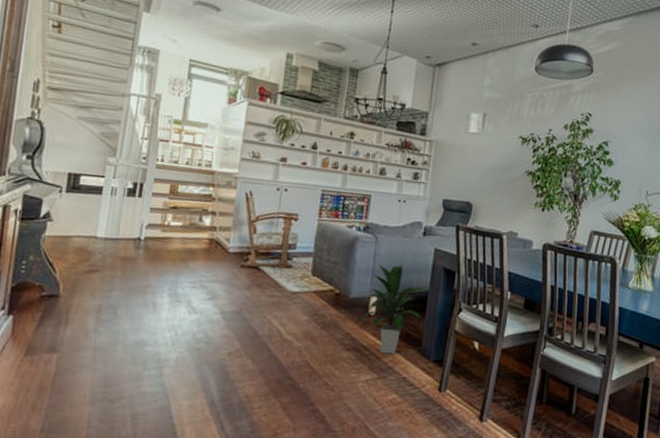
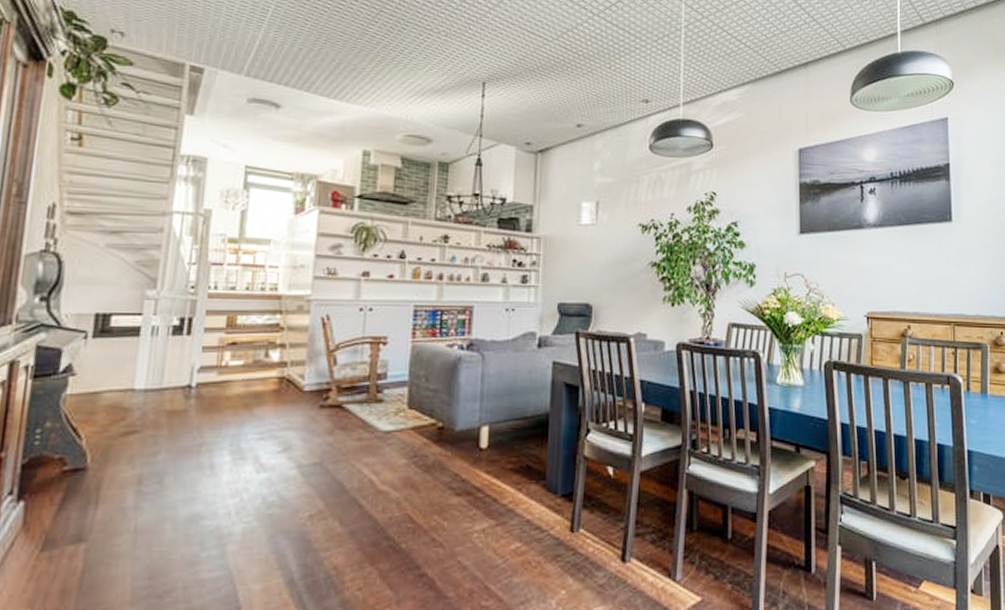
indoor plant: present [354,265,428,354] -> none [463,385,548,494]

